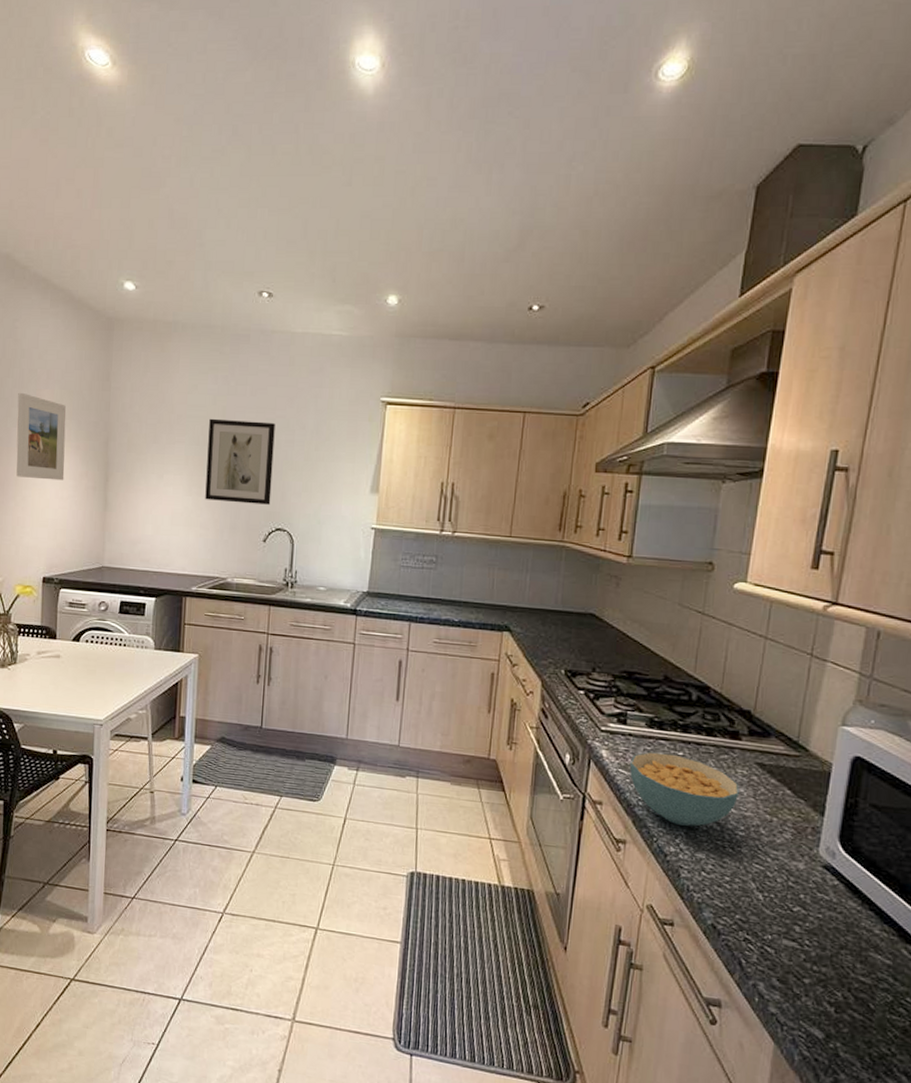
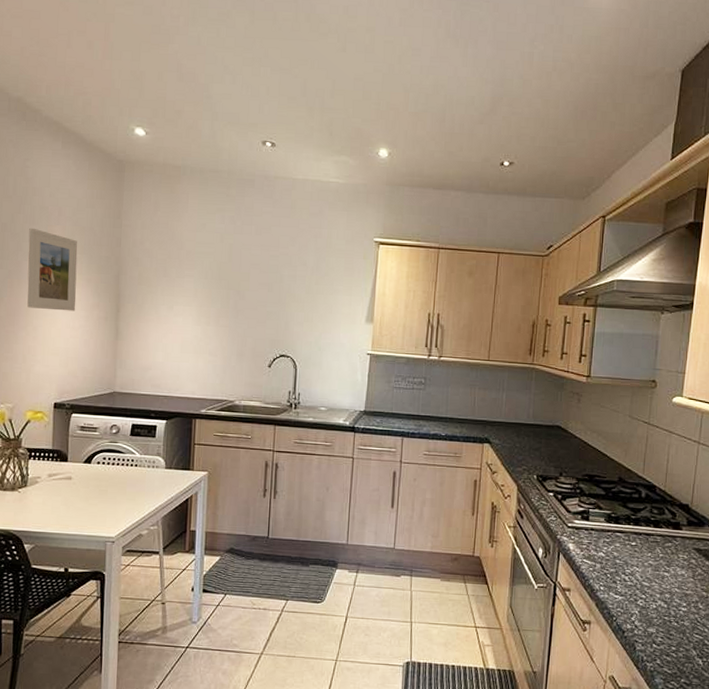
wall art: present [205,418,275,505] -> none [213,254,279,333]
cereal bowl: present [630,751,739,827] -> none [592,543,681,606]

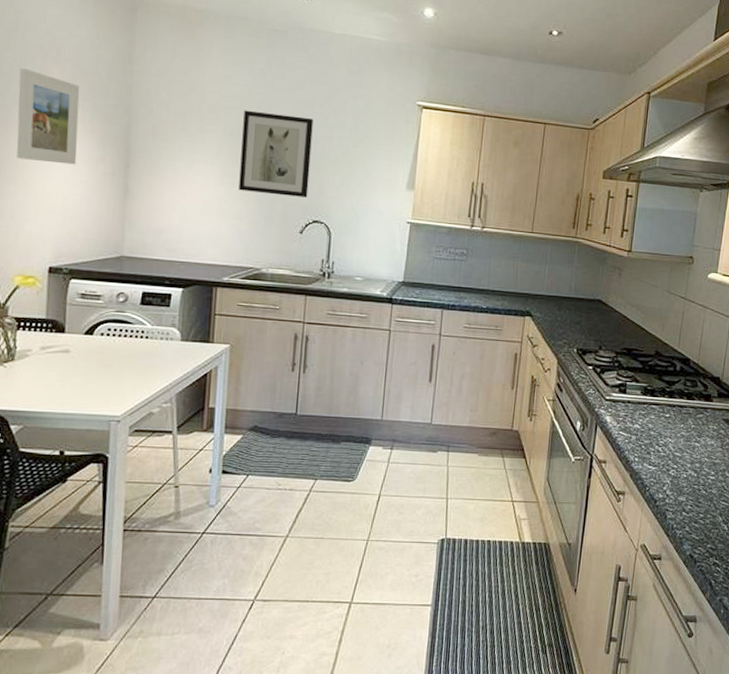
wall art: none [213,254,279,333] -> present [238,110,313,198]

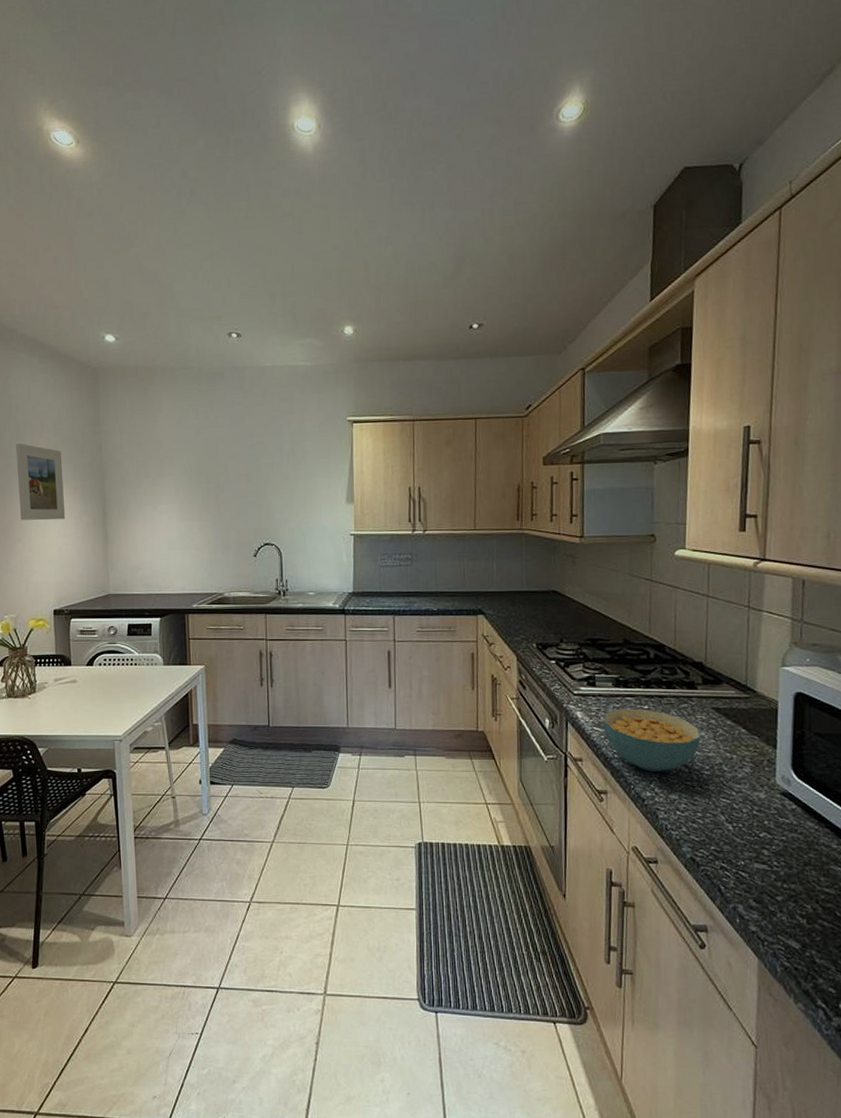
wall art: present [238,110,313,198] -> none [194,448,257,524]
cereal bowl: none [628,415,711,475] -> present [603,708,701,771]

